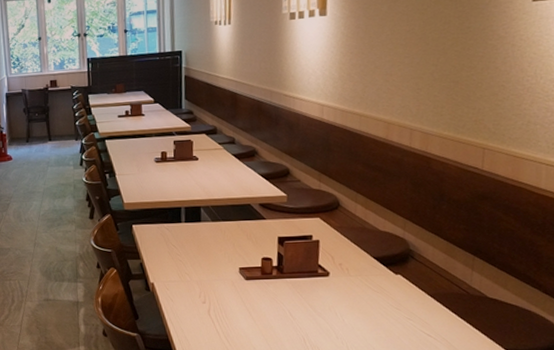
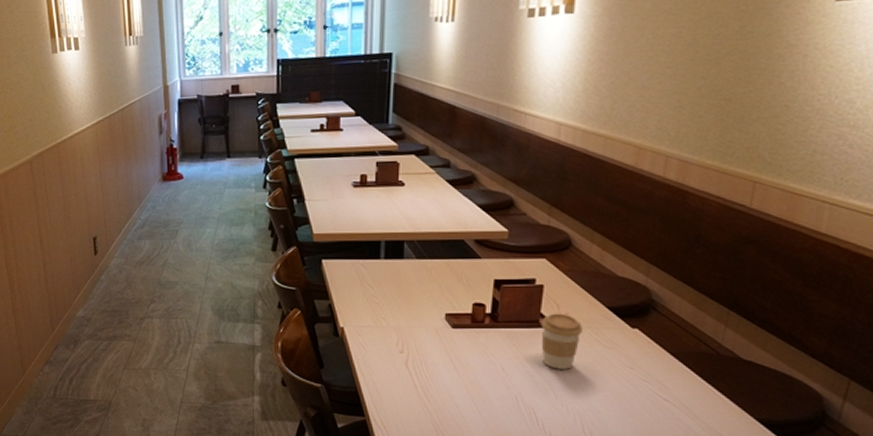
coffee cup: none [319,264,355,312] -> present [541,313,582,370]

